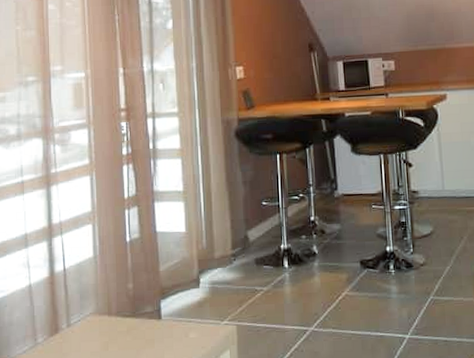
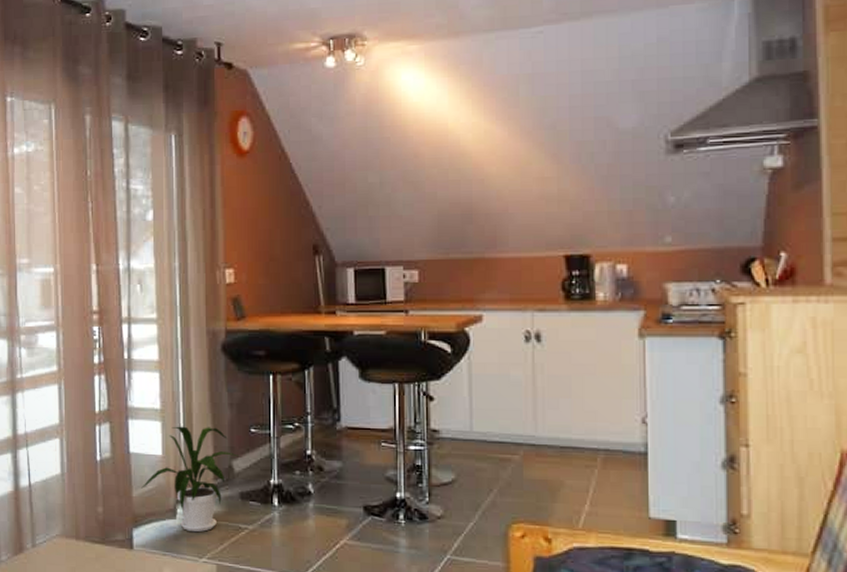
house plant: none [167,203,253,298] -> present [141,426,239,533]

